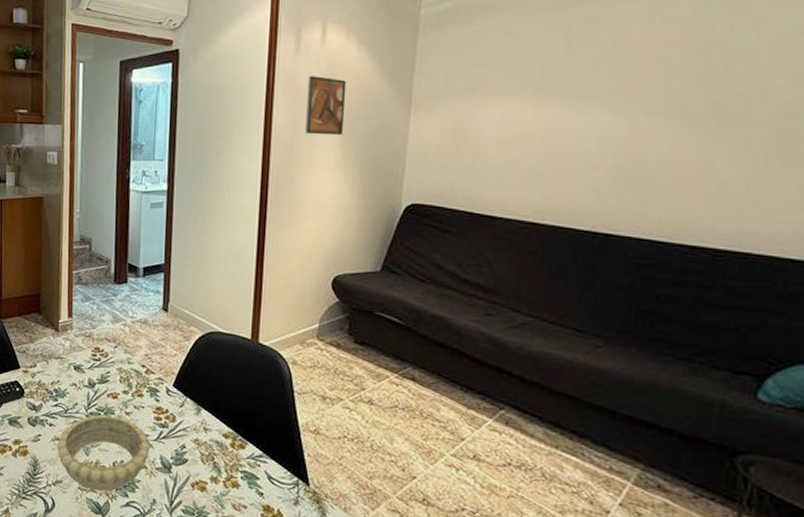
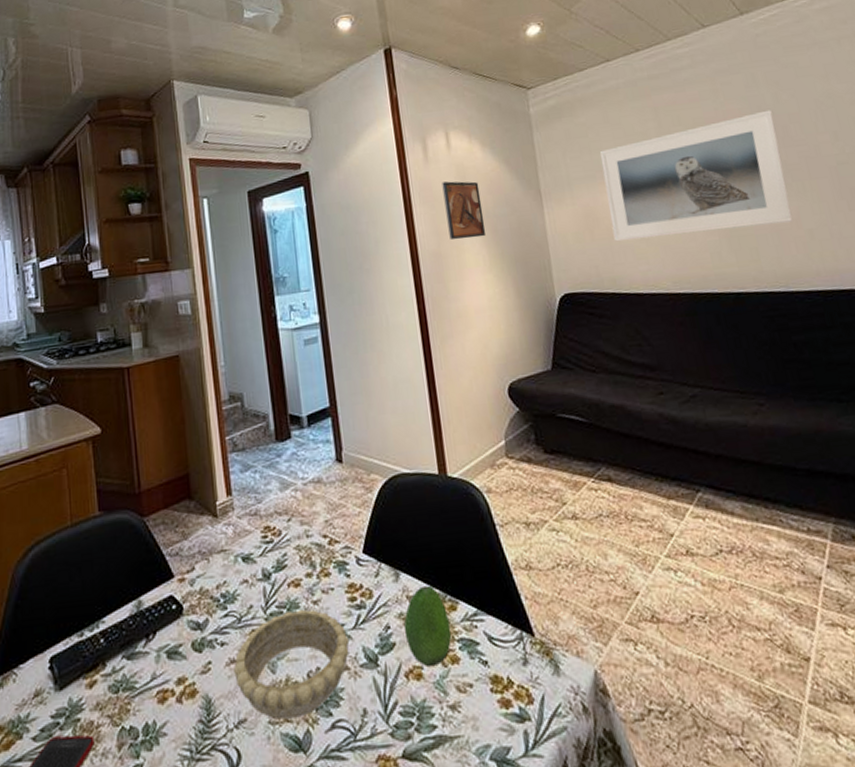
fruit: none [196,423,237,485] -> present [403,585,452,668]
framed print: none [480,40,719,170] -> present [599,110,793,242]

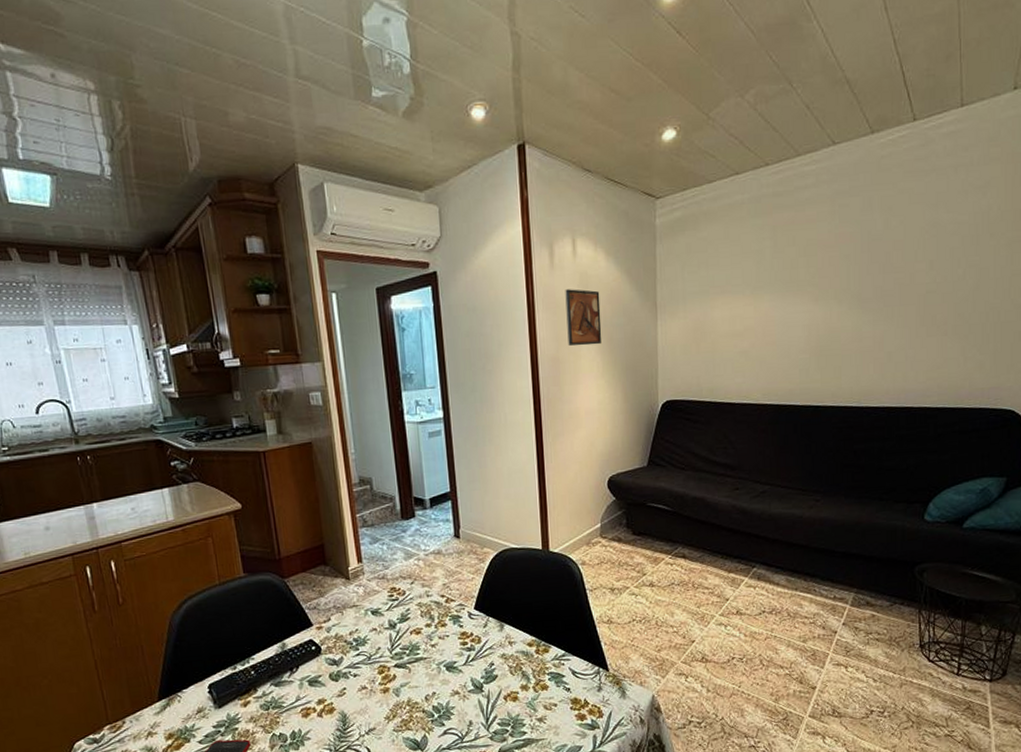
decorative bowl: present [234,609,350,720] -> none [365,650,461,729]
fruit: present [403,585,452,668] -> none [505,634,544,693]
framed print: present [599,110,793,242] -> none [715,235,880,355]

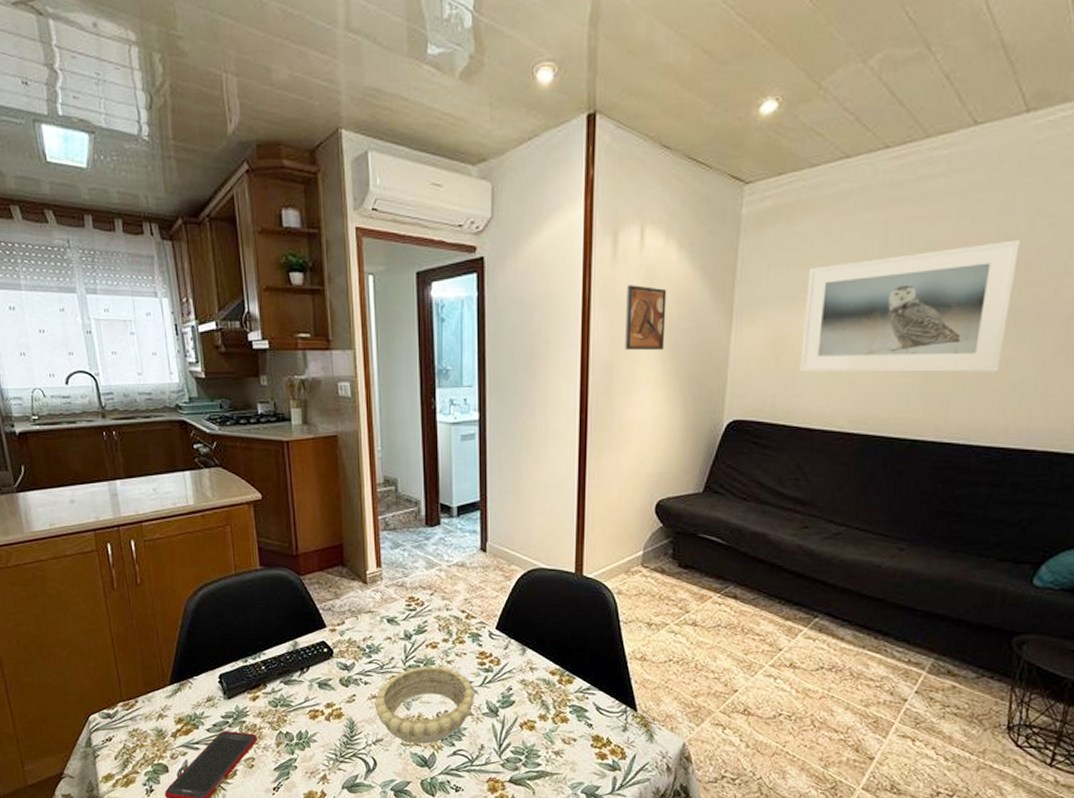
decorative bowl: none [365,650,461,729] -> present [375,665,476,744]
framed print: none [715,235,880,355] -> present [800,240,1020,372]

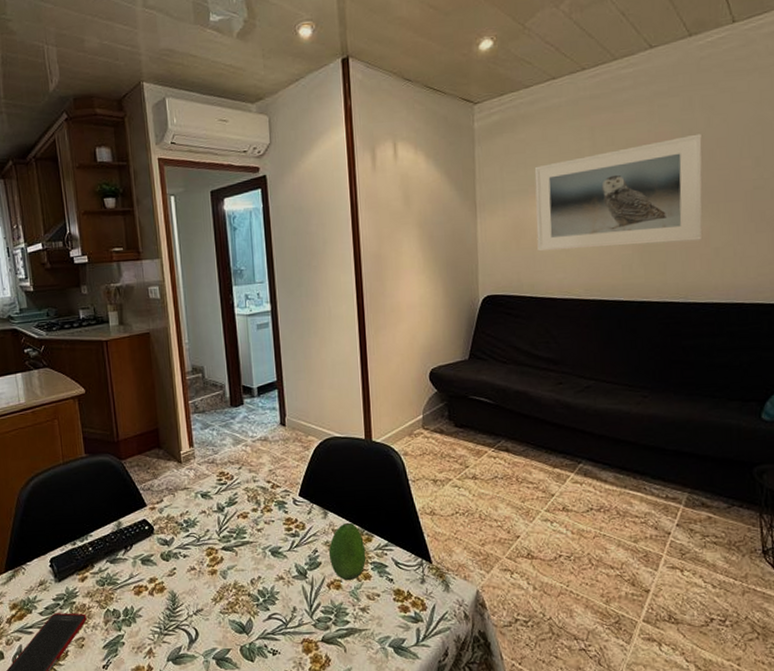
decorative bowl: present [375,665,476,744] -> none [194,534,285,611]
fruit: none [524,661,565,723] -> present [328,522,366,581]
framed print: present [625,285,667,351] -> none [387,189,423,244]

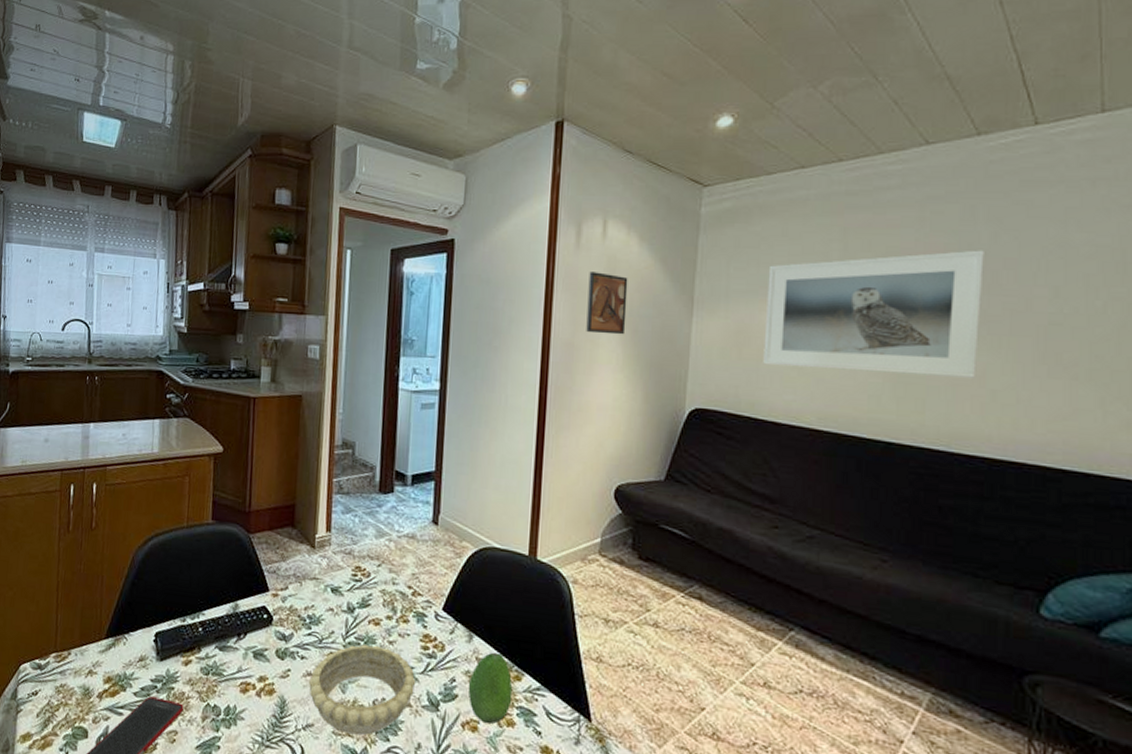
decorative bowl: none [194,534,285,611] -> present [309,644,416,735]
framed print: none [387,189,423,244] -> present [586,272,628,335]

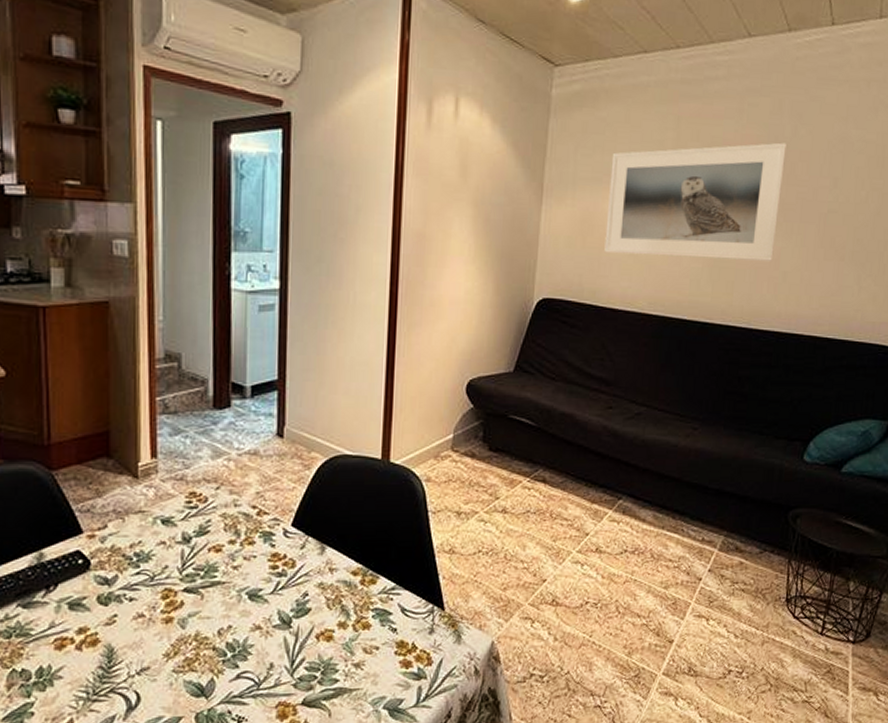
decorative bowl: present [309,644,416,735] -> none [141,573,266,669]
fruit: present [468,652,513,724] -> none [321,560,368,631]
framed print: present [586,272,628,335] -> none [438,155,480,224]

